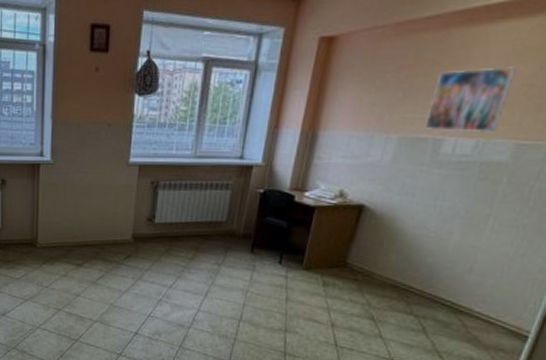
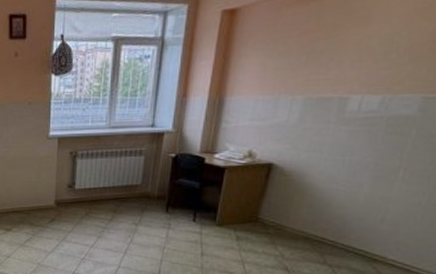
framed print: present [424,66,516,133] -> none [329,24,420,89]

